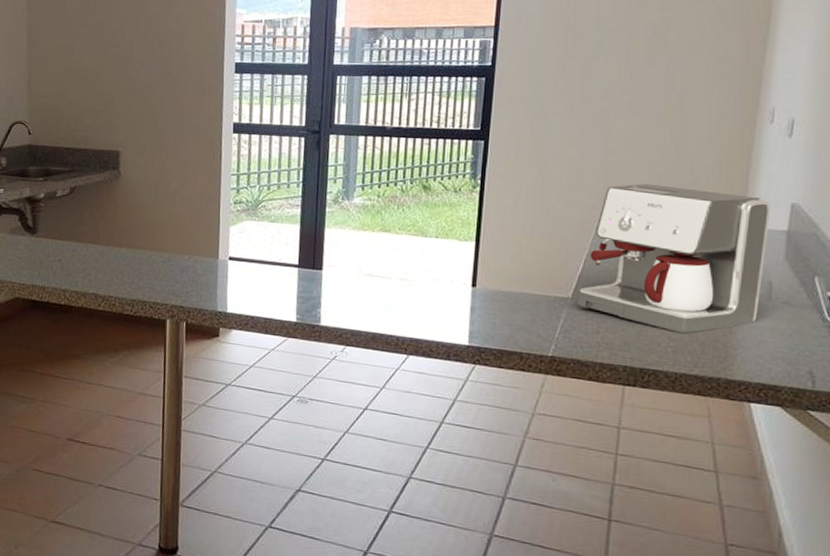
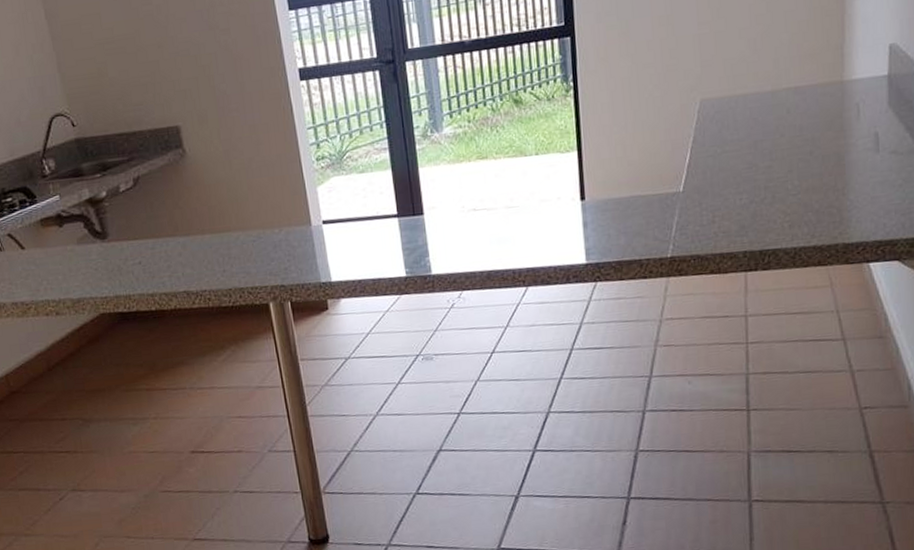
coffee maker: present [578,184,771,334] -> none [689,44,870,206]

